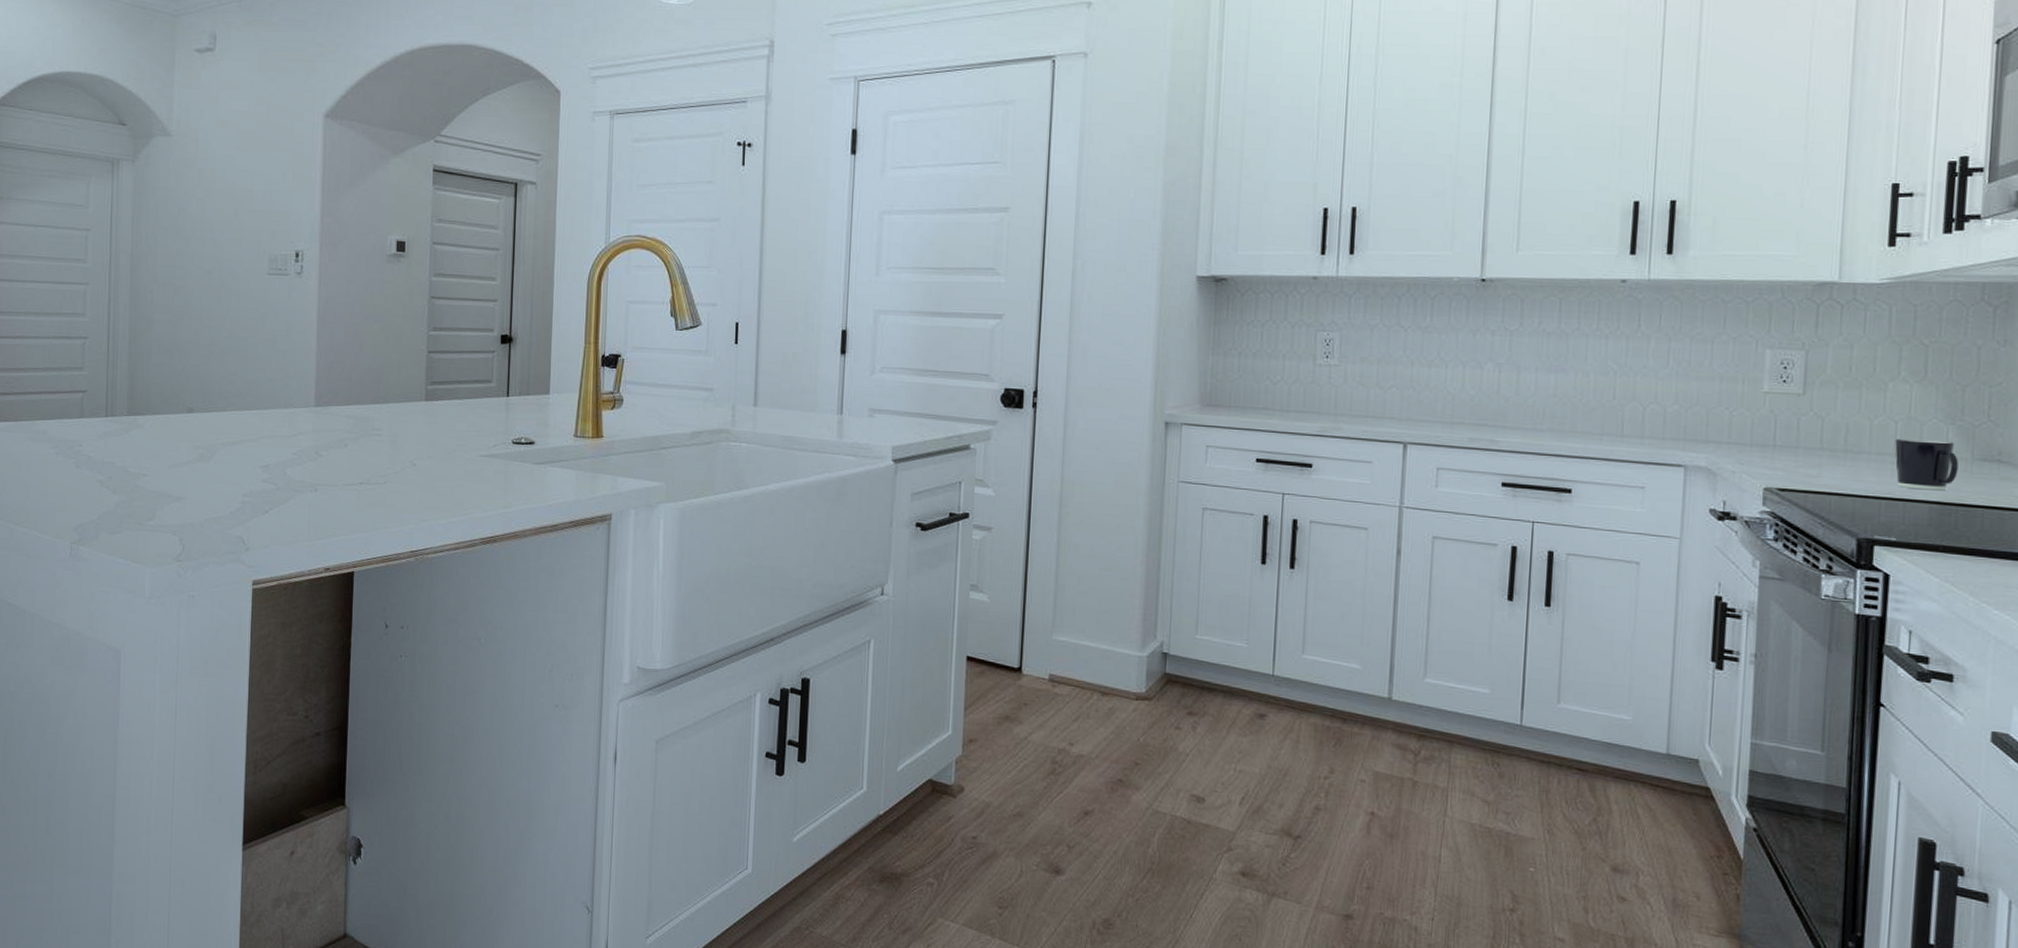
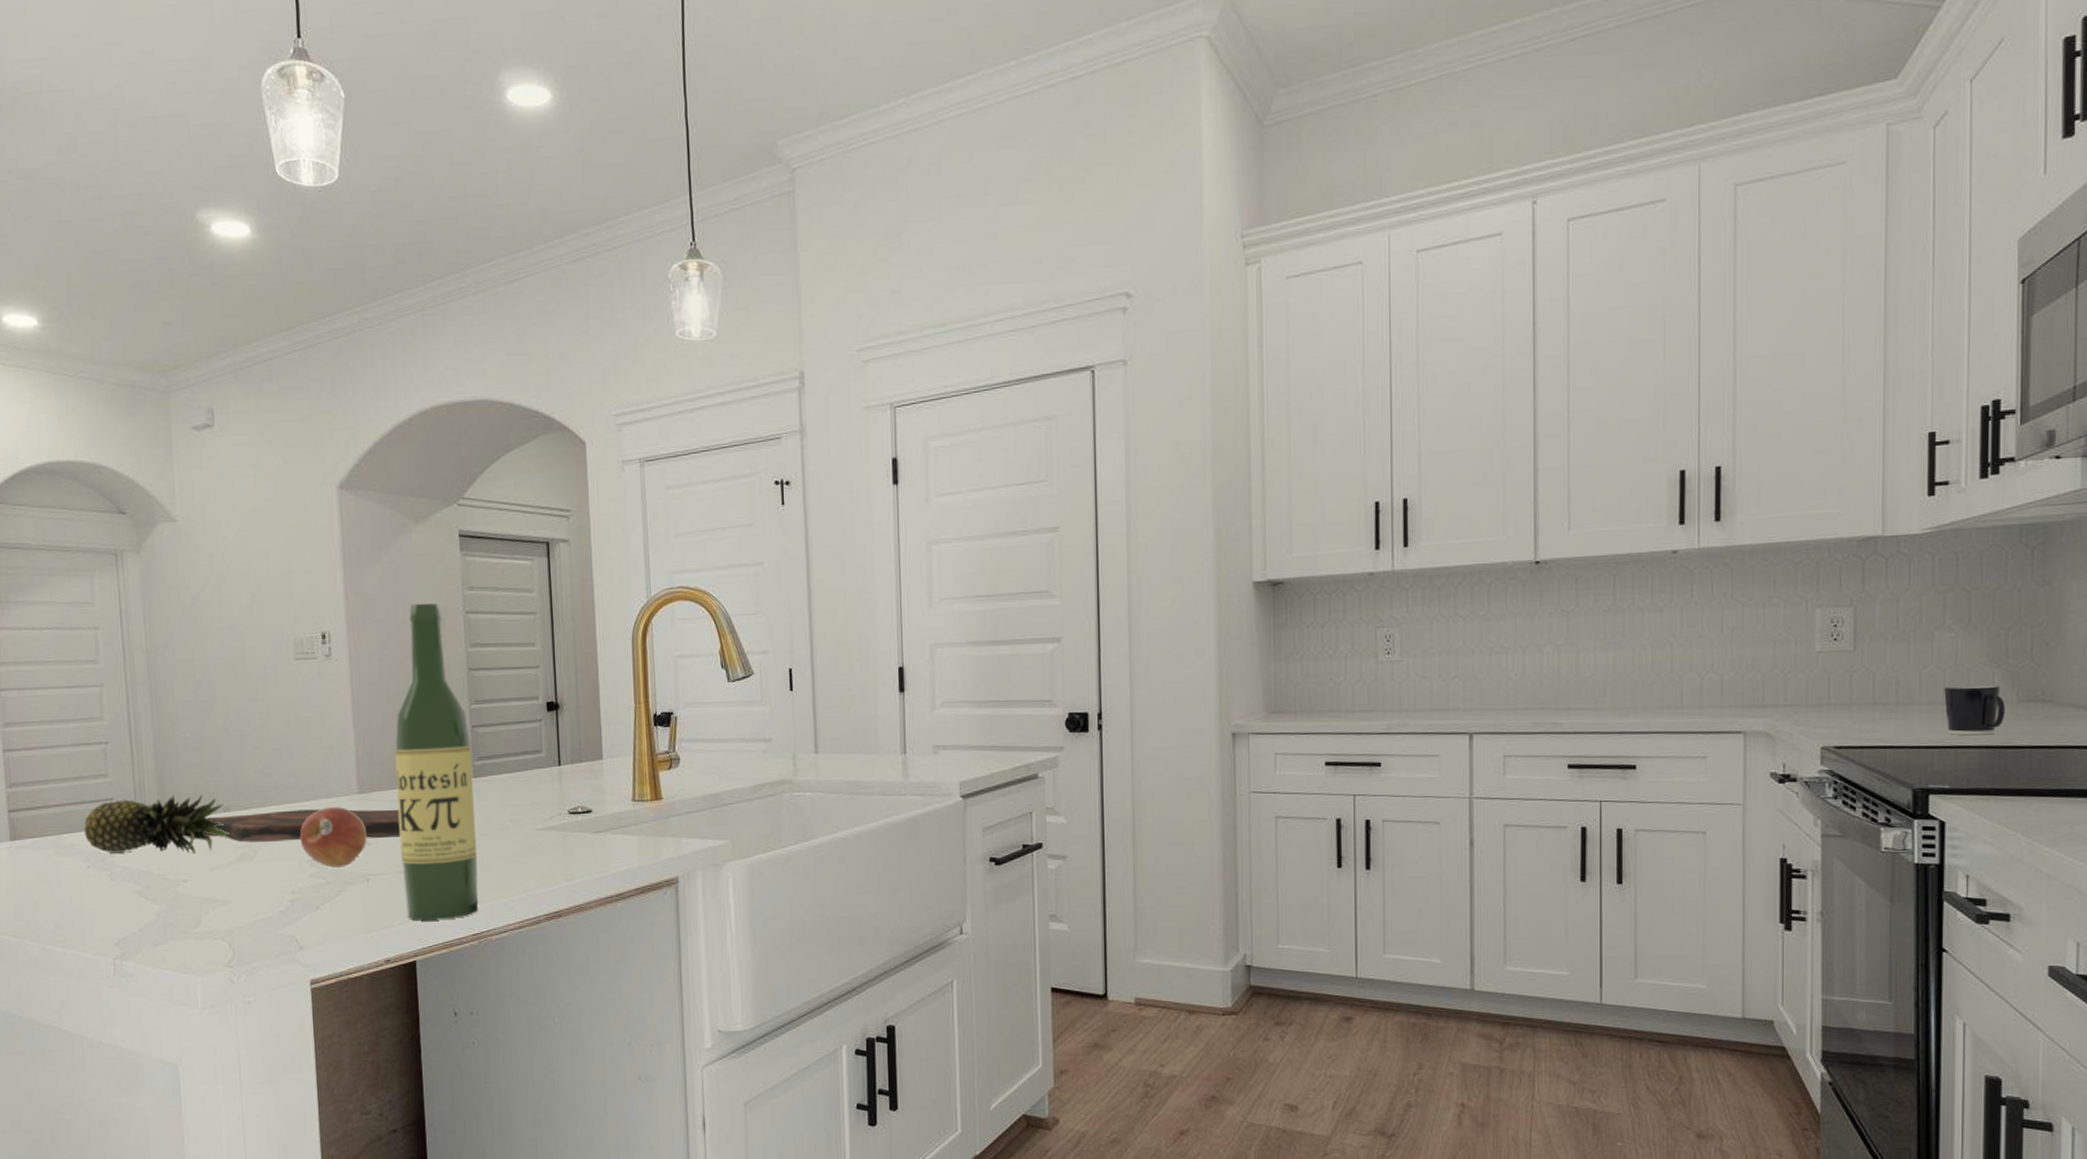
fruit: none [57,393,192,451] -> present [84,794,231,854]
cutting board: none [166,416,352,451] -> present [203,809,401,843]
fruit: none [256,417,319,476] -> present [300,807,367,869]
wine bottle: none [349,231,425,534] -> present [394,603,478,920]

